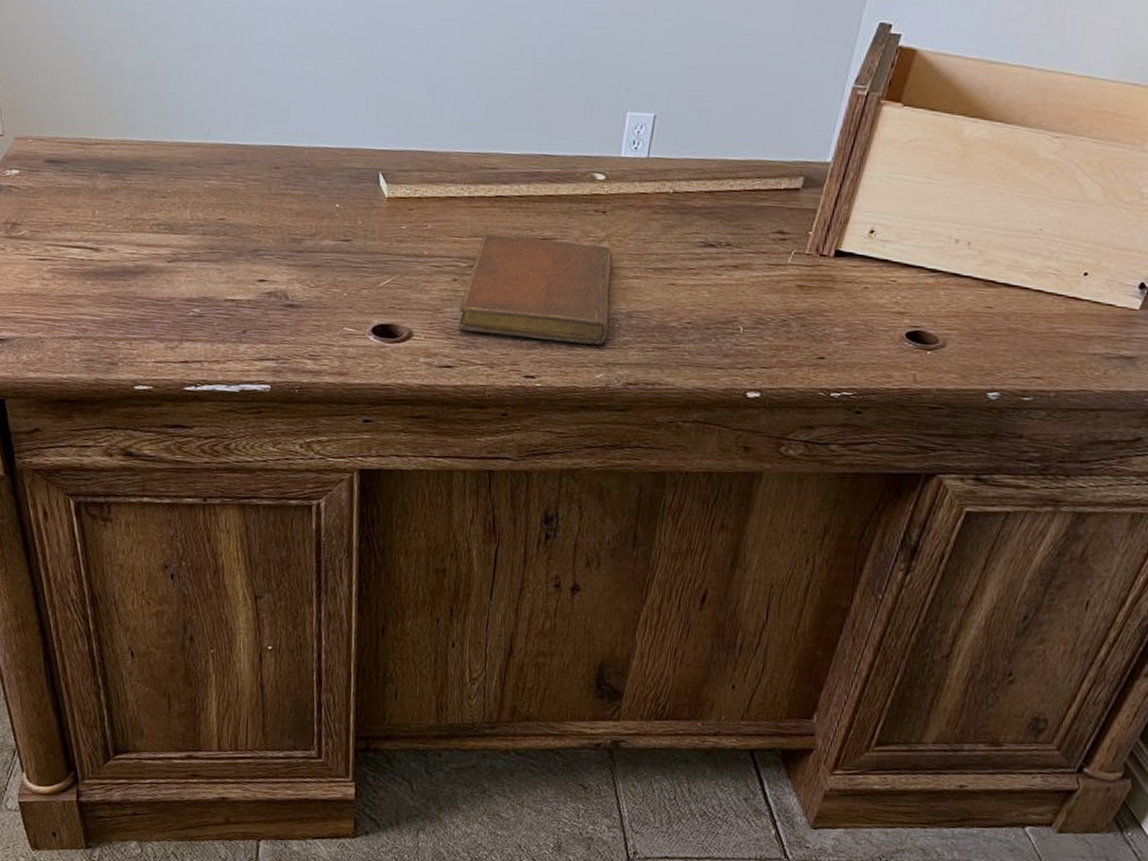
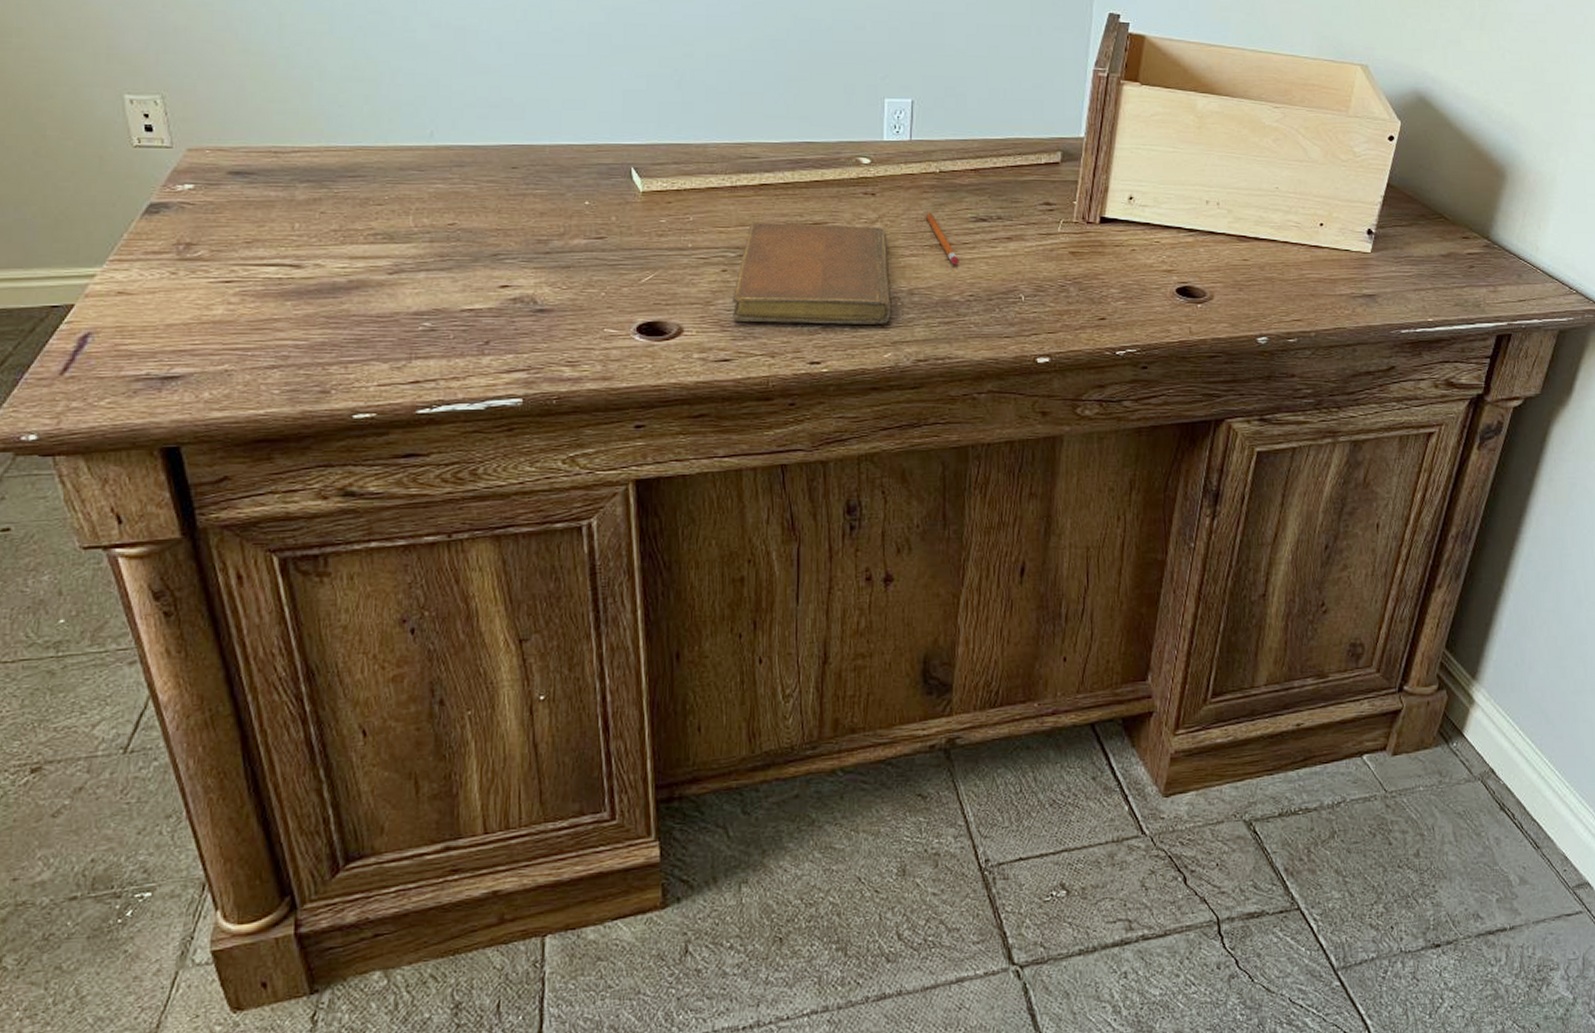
pencil: none [653,234,682,290] -> present [925,212,959,265]

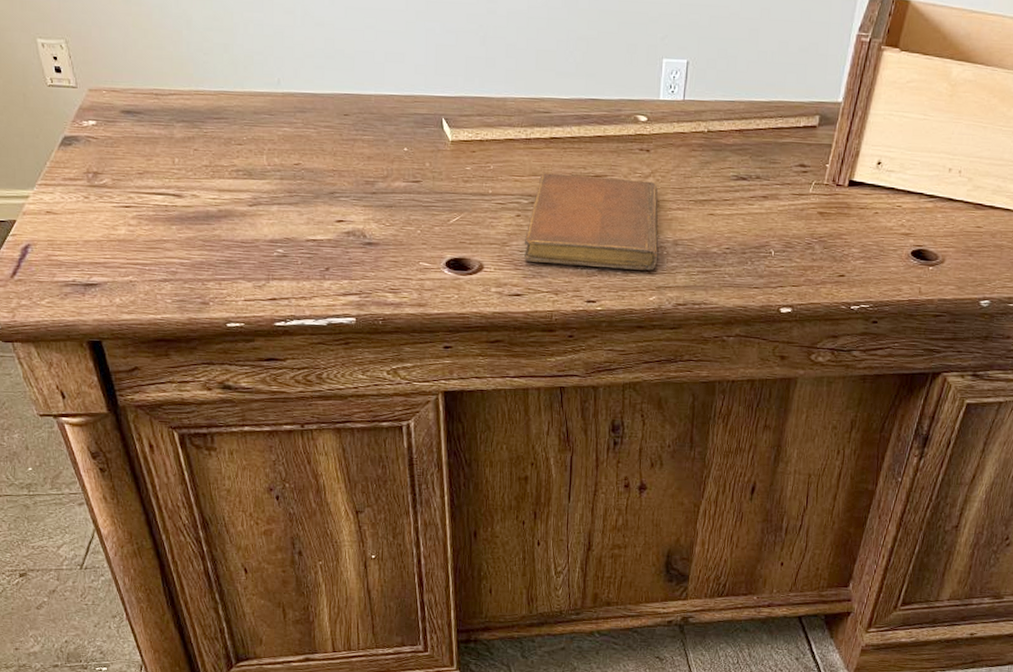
pencil: present [925,212,959,265] -> none [692,169,719,219]

